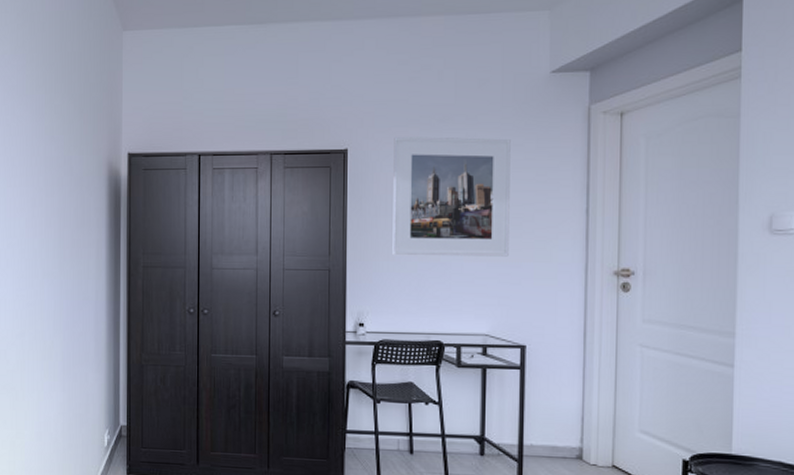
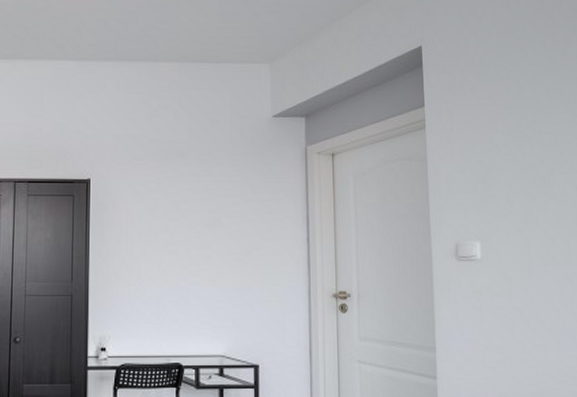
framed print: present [392,136,511,257] -> none [133,168,241,281]

